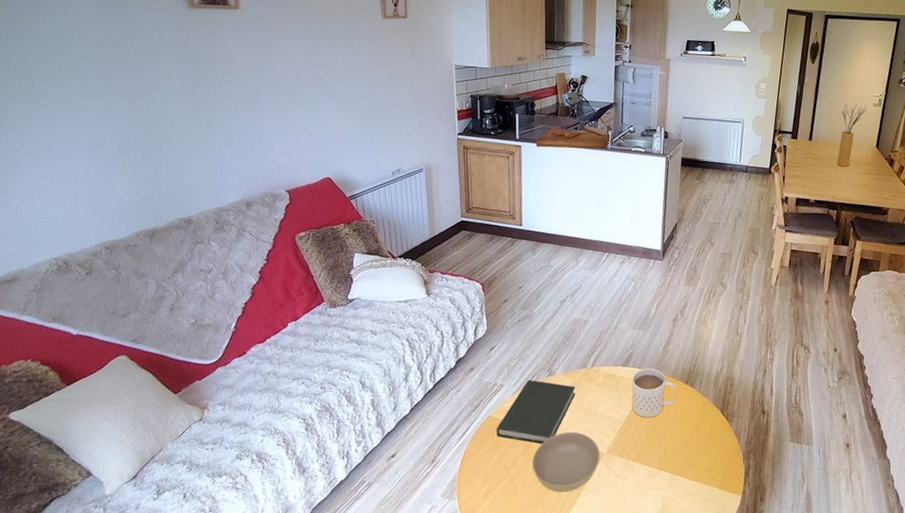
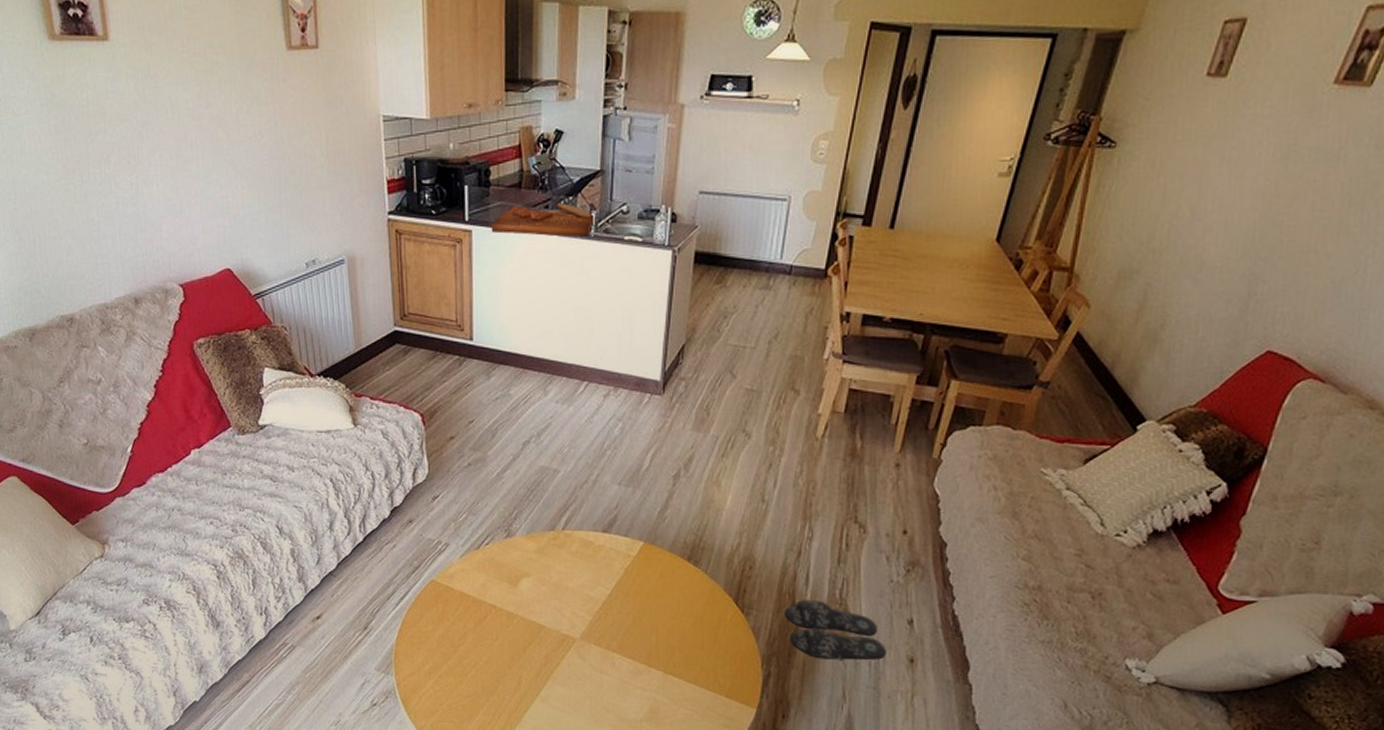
book: present [496,379,576,444] -> none [441,539,541,620]
bowl: present [532,432,600,493] -> none [485,608,571,681]
mug: present [632,367,677,418] -> none [614,536,675,600]
slippers: none [757,406,830,451] -> present [785,600,886,660]
vase: present [837,102,867,167] -> none [931,170,987,270]

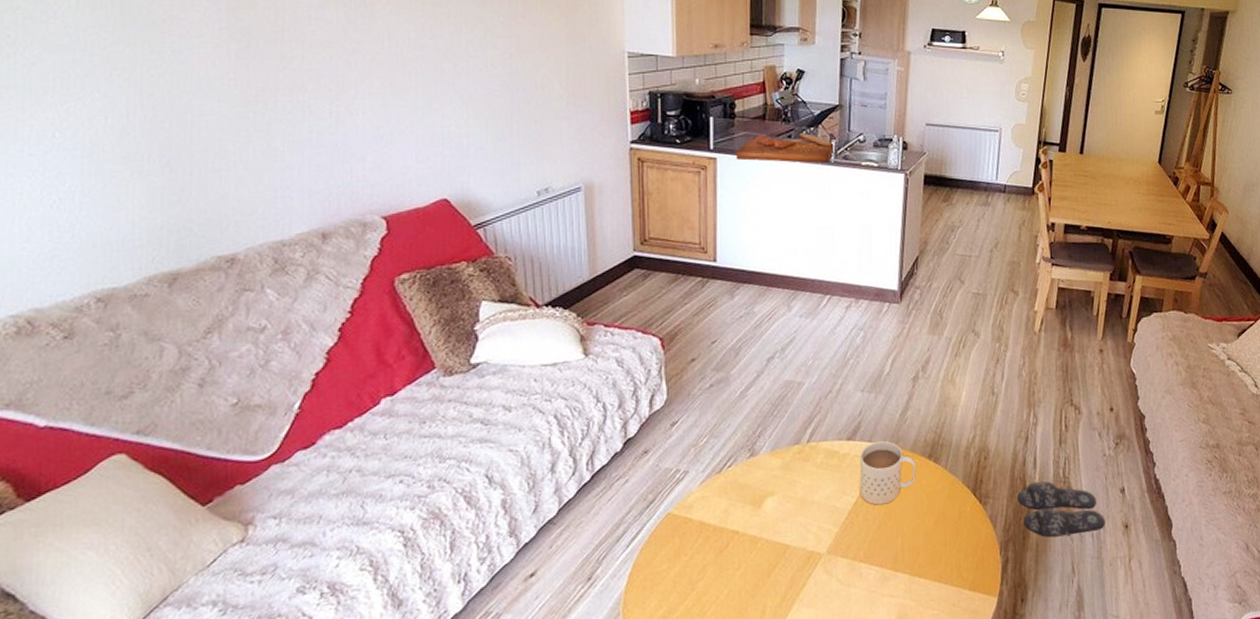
mug: none [614,536,675,600] -> present [859,440,917,505]

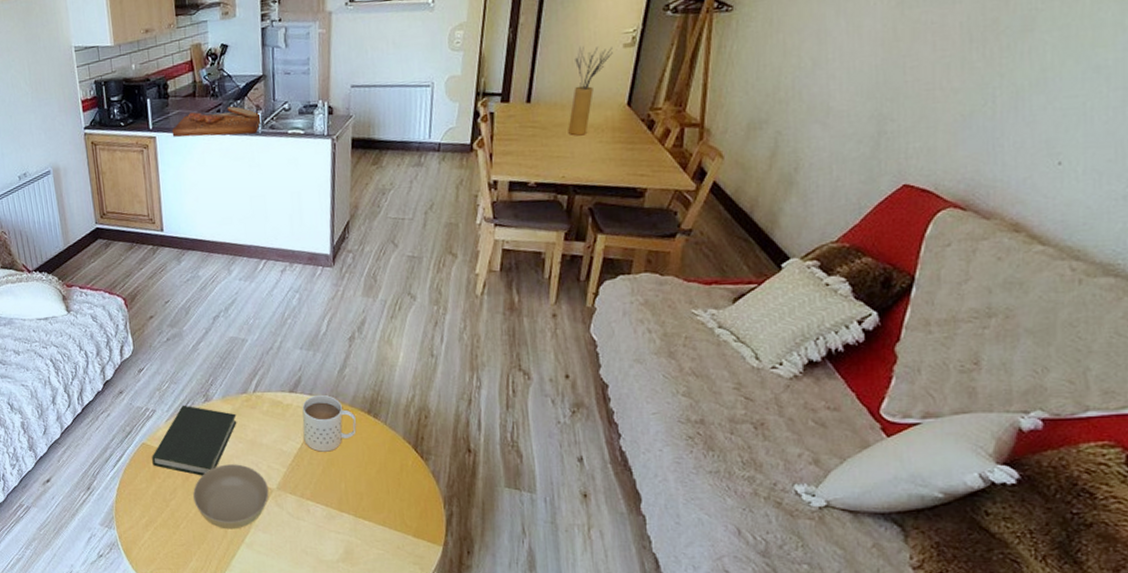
book: none [678,462,786,547] -> present [152,405,237,476]
bowl: none [727,528,818,610] -> present [193,464,269,529]
slippers: present [1018,481,1105,538] -> none [461,444,560,498]
vase: none [1113,109,1147,187] -> present [568,46,613,136]

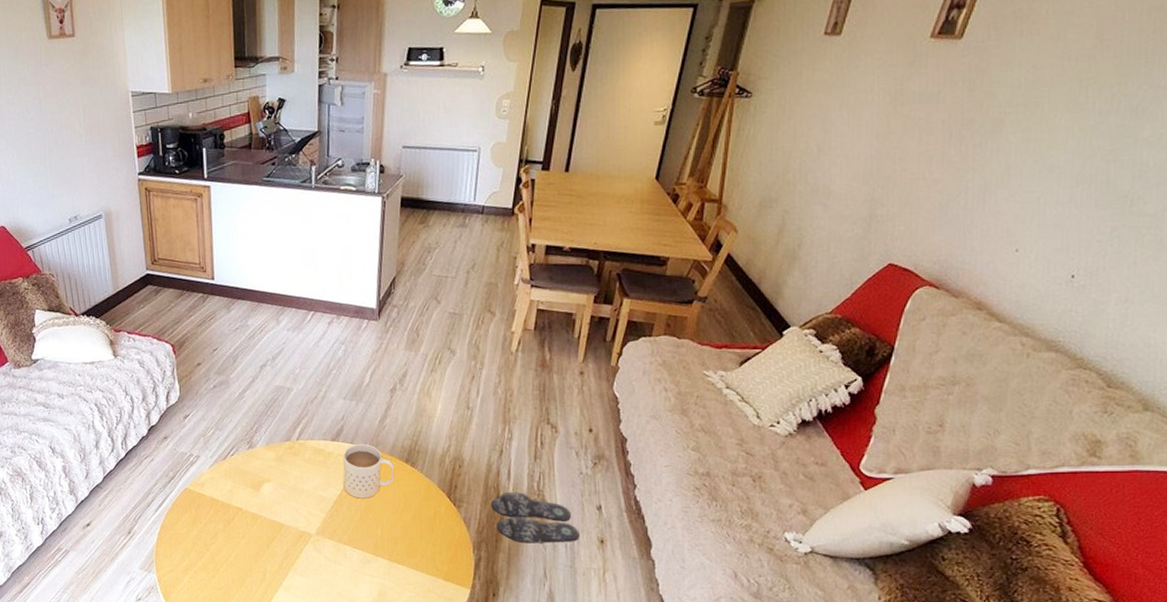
book: present [152,405,237,476] -> none [194,451,280,521]
cutting board: present [171,106,263,138] -> none [226,160,316,189]
bowl: present [193,464,269,529] -> none [234,510,308,573]
slippers: none [461,444,560,498] -> present [491,492,579,544]
vase: present [568,46,613,136] -> none [601,121,645,206]

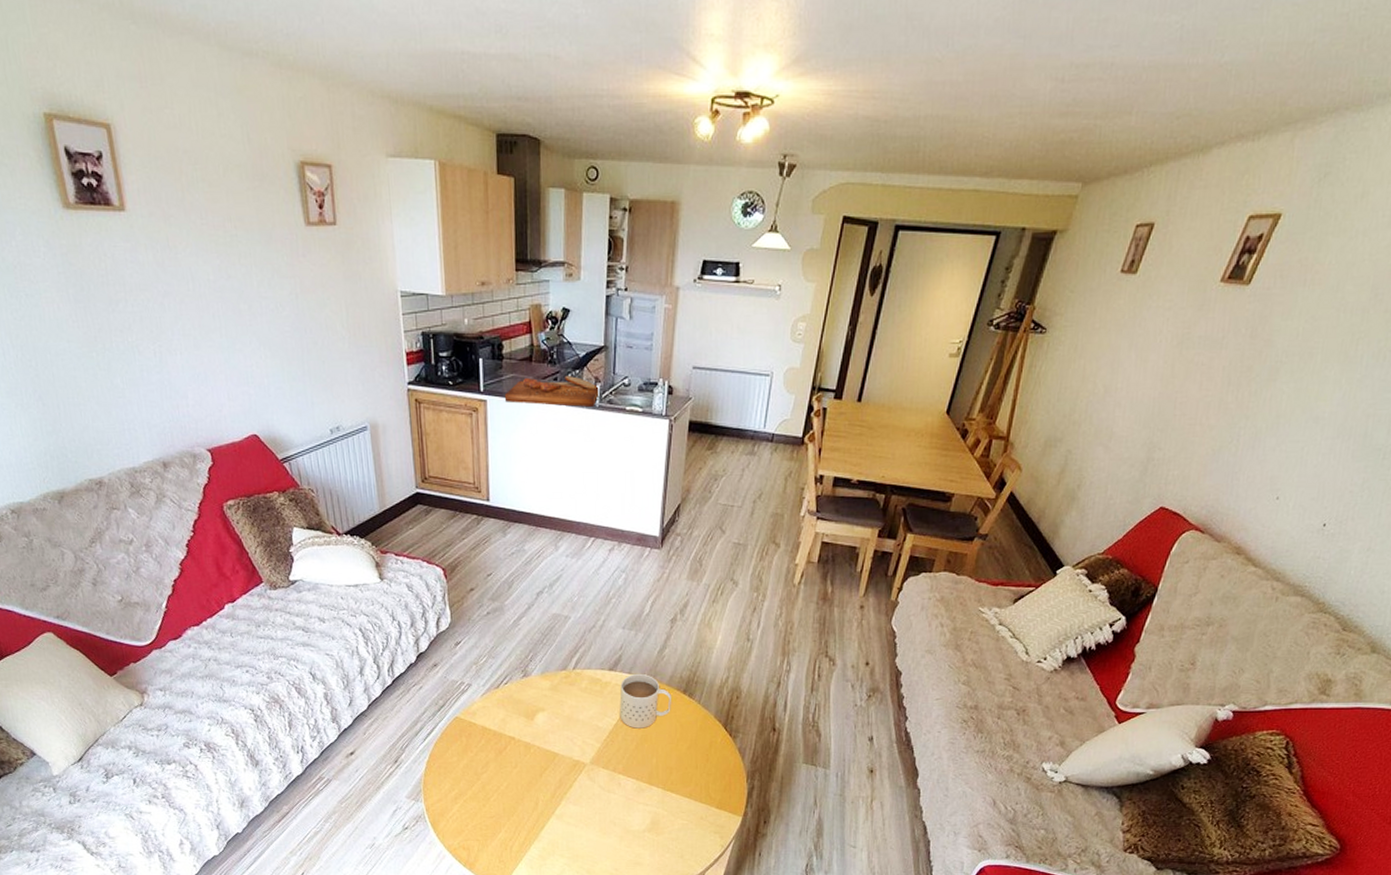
cutting board: none [226,160,316,189] -> present [504,376,601,408]
slippers: present [491,492,579,544] -> none [766,724,851,773]

